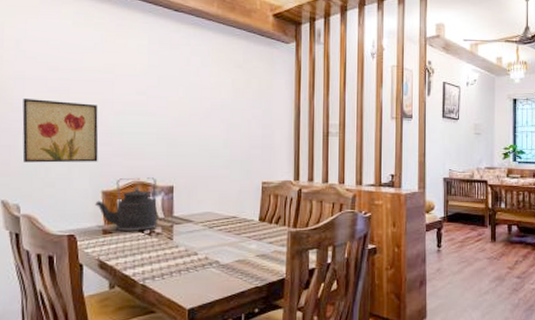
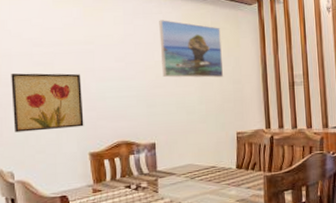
kettle: present [95,177,158,231] -> none [84,136,143,189]
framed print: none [186,52,253,120] -> present [159,20,224,78]

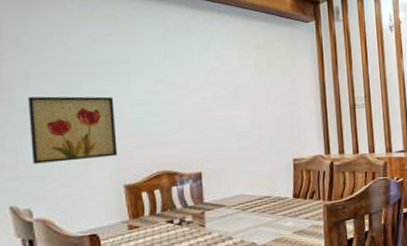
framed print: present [159,20,224,78] -> none [205,37,279,101]

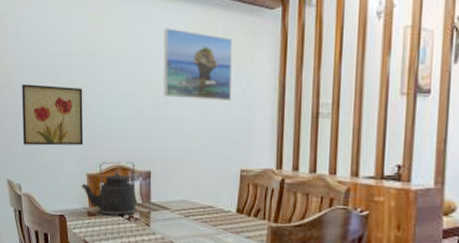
kettle: none [118,166,188,224] -> present [81,161,136,215]
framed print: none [205,37,279,101] -> present [163,28,233,101]

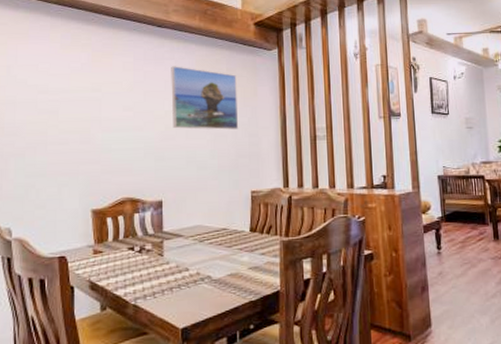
wall art: present [22,84,84,146] -> none [13,122,87,186]
kettle: present [81,161,136,215] -> none [85,193,148,250]

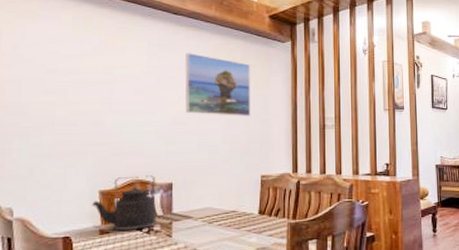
kettle: none [85,193,148,250] -> present [92,175,157,230]

